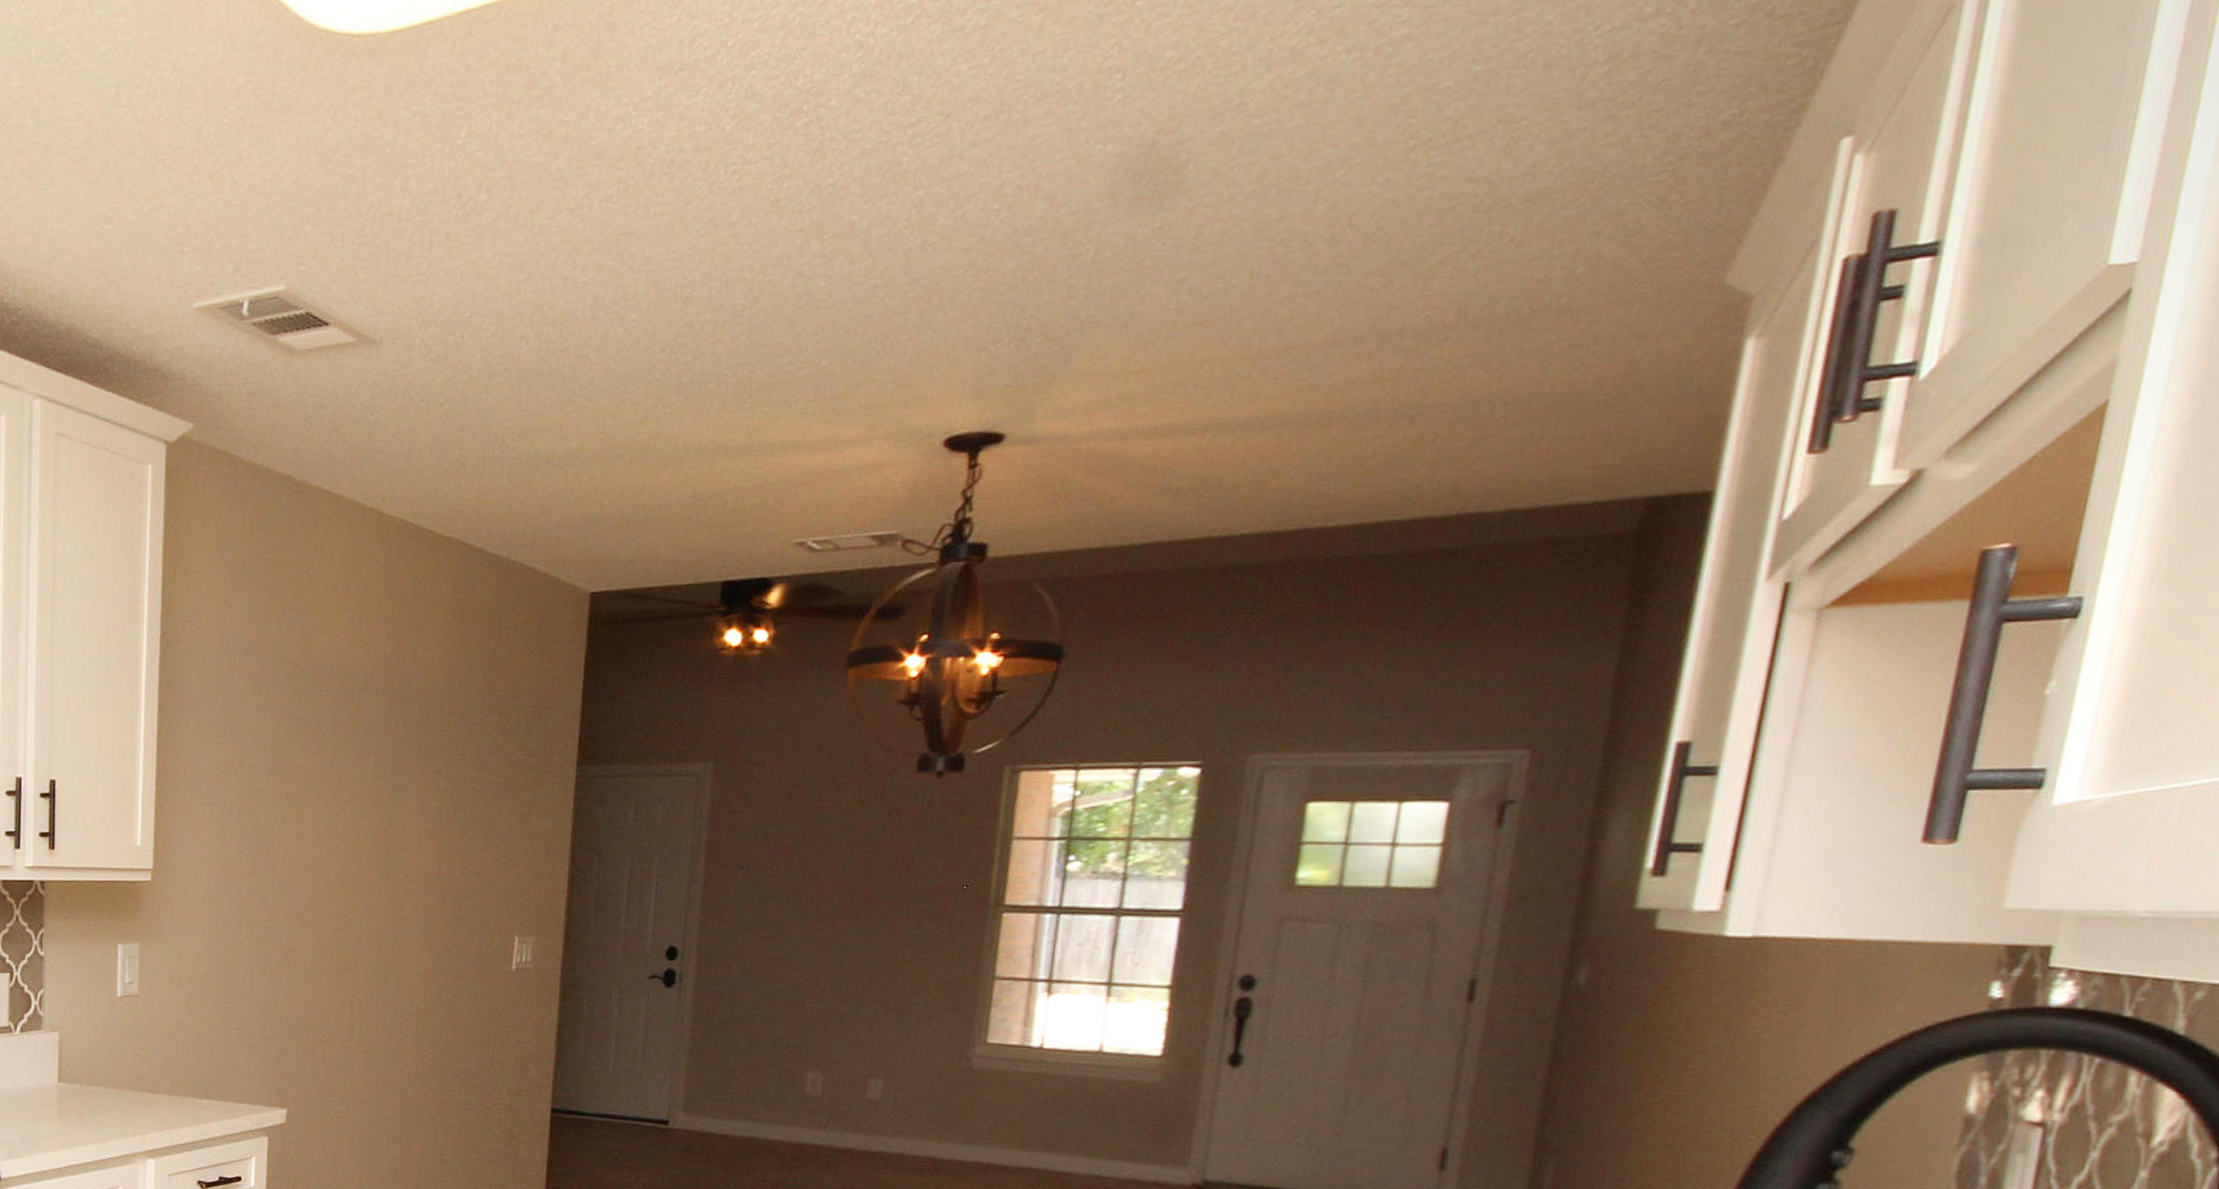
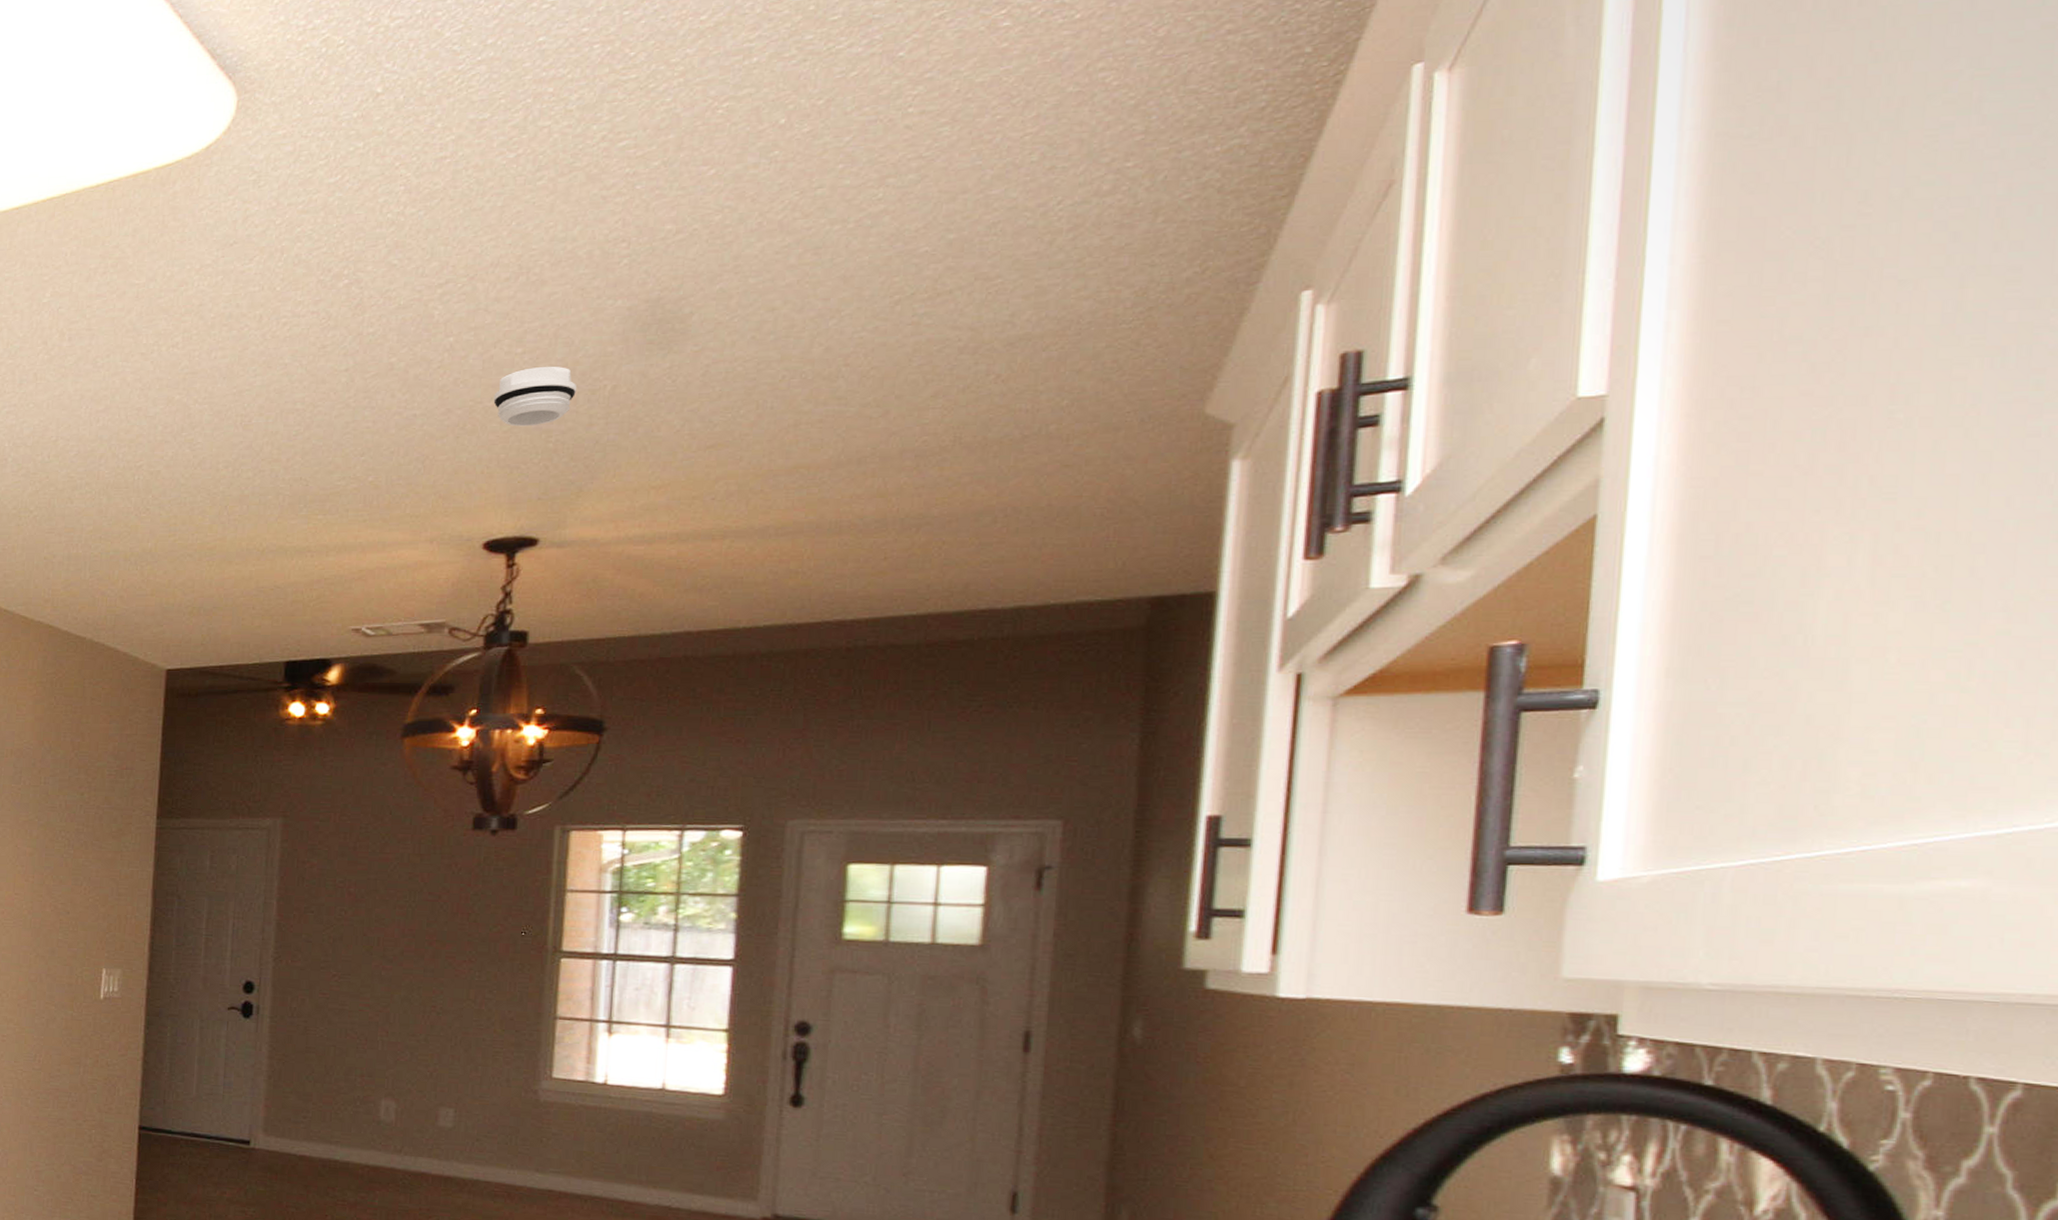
smoke detector: none [963,225,1057,300] -> present [493,366,578,427]

